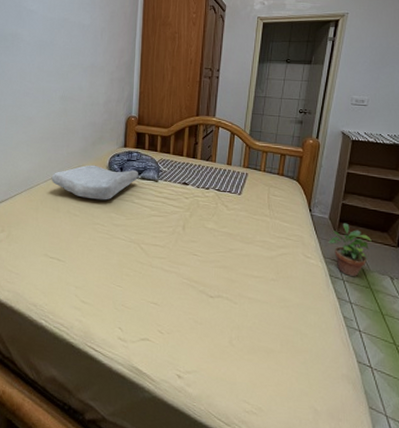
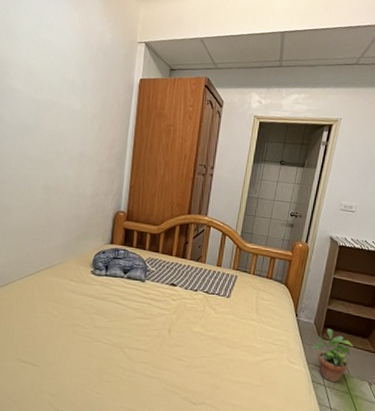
soap bar: present [51,165,139,200] -> none [28,261,125,300]

